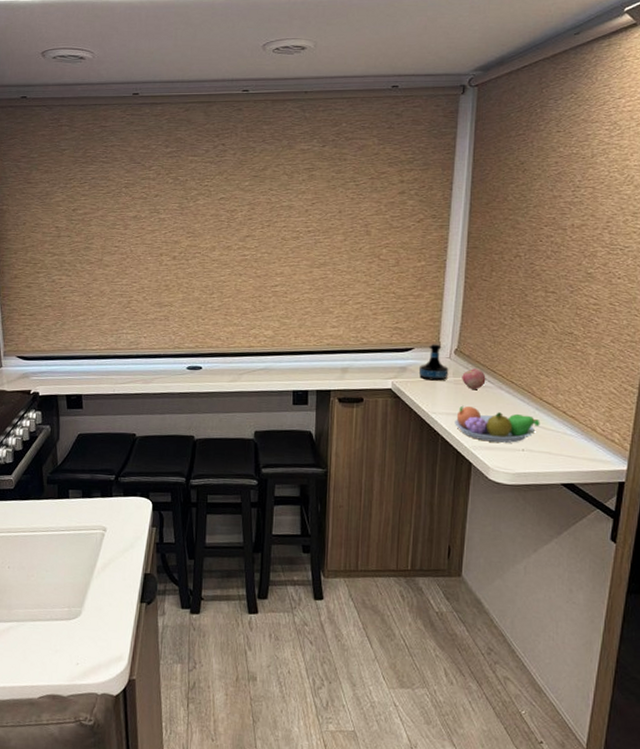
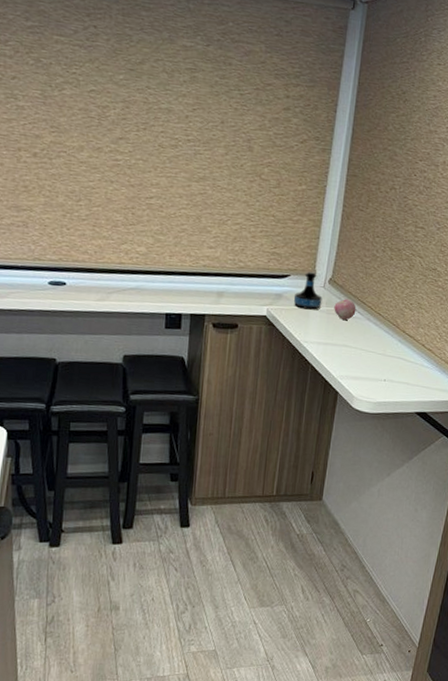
fruit bowl: present [455,405,540,443] -> none [324,335,402,373]

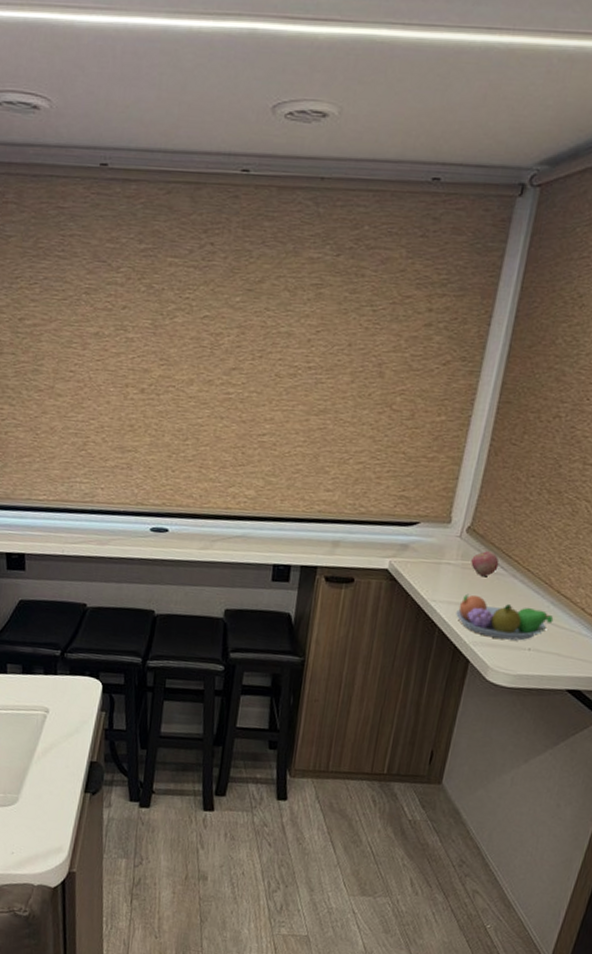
tequila bottle: present [293,272,323,310] -> none [421,518,458,564]
fruit bowl: none [324,335,402,373] -> present [456,594,554,641]

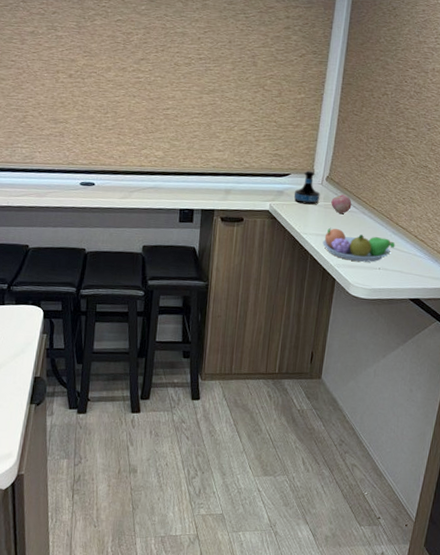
tequila bottle: none [421,518,458,564] -> present [293,170,320,205]

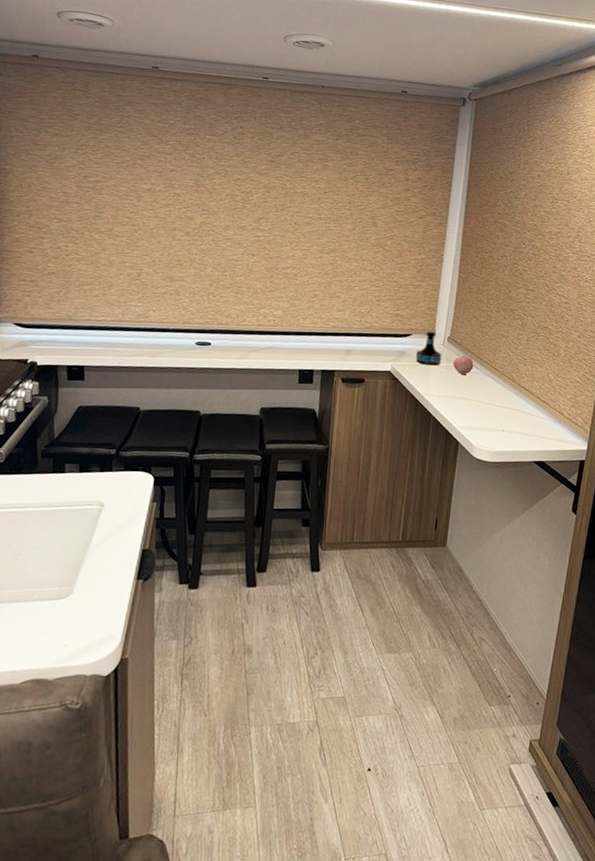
fruit bowl: present [323,227,395,262] -> none [445,388,518,424]

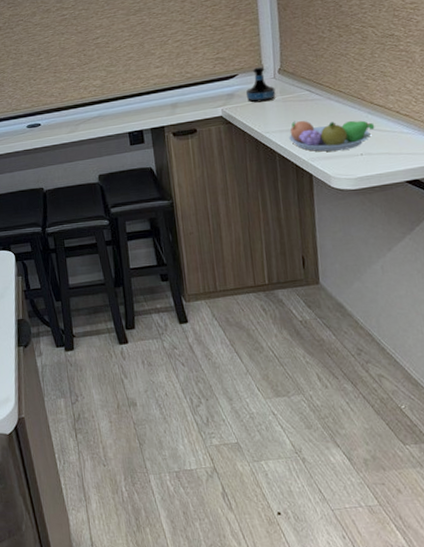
fruit bowl: none [445,388,518,424] -> present [289,120,375,152]
apple: present [453,355,474,374] -> none [289,83,314,104]

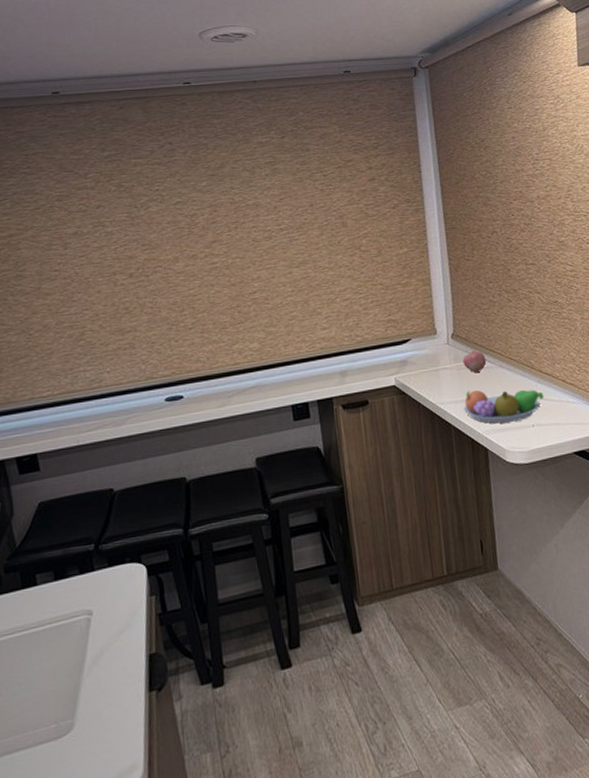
tequila bottle: present [245,67,276,103] -> none [419,331,450,371]
apple: none [289,83,314,104] -> present [463,350,487,372]

